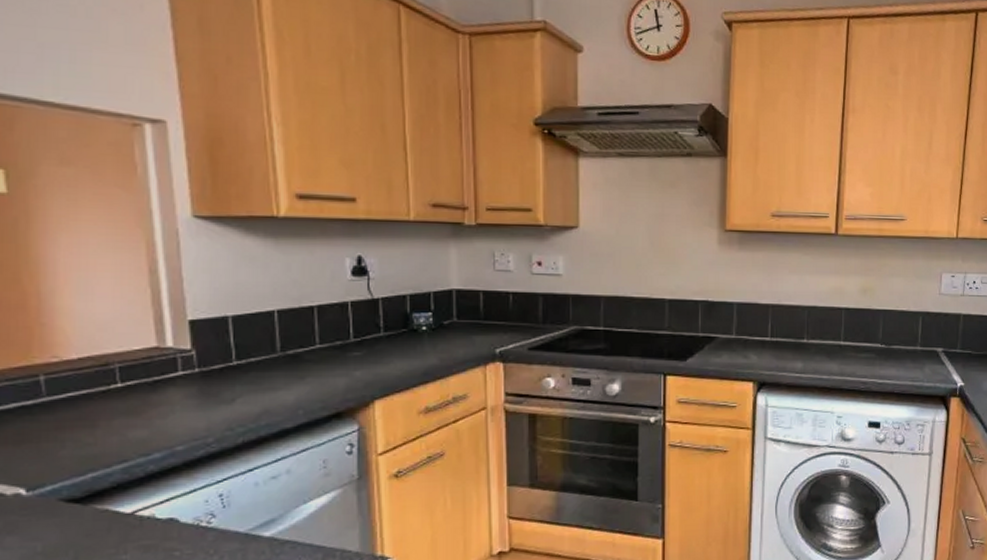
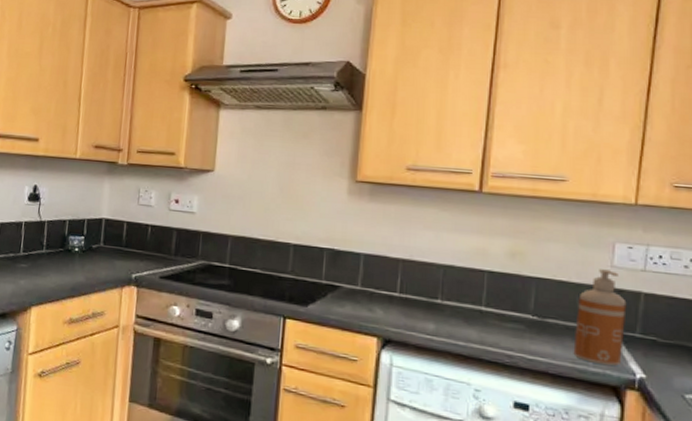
soap dispenser: none [912,297,951,380] -> present [573,269,627,367]

